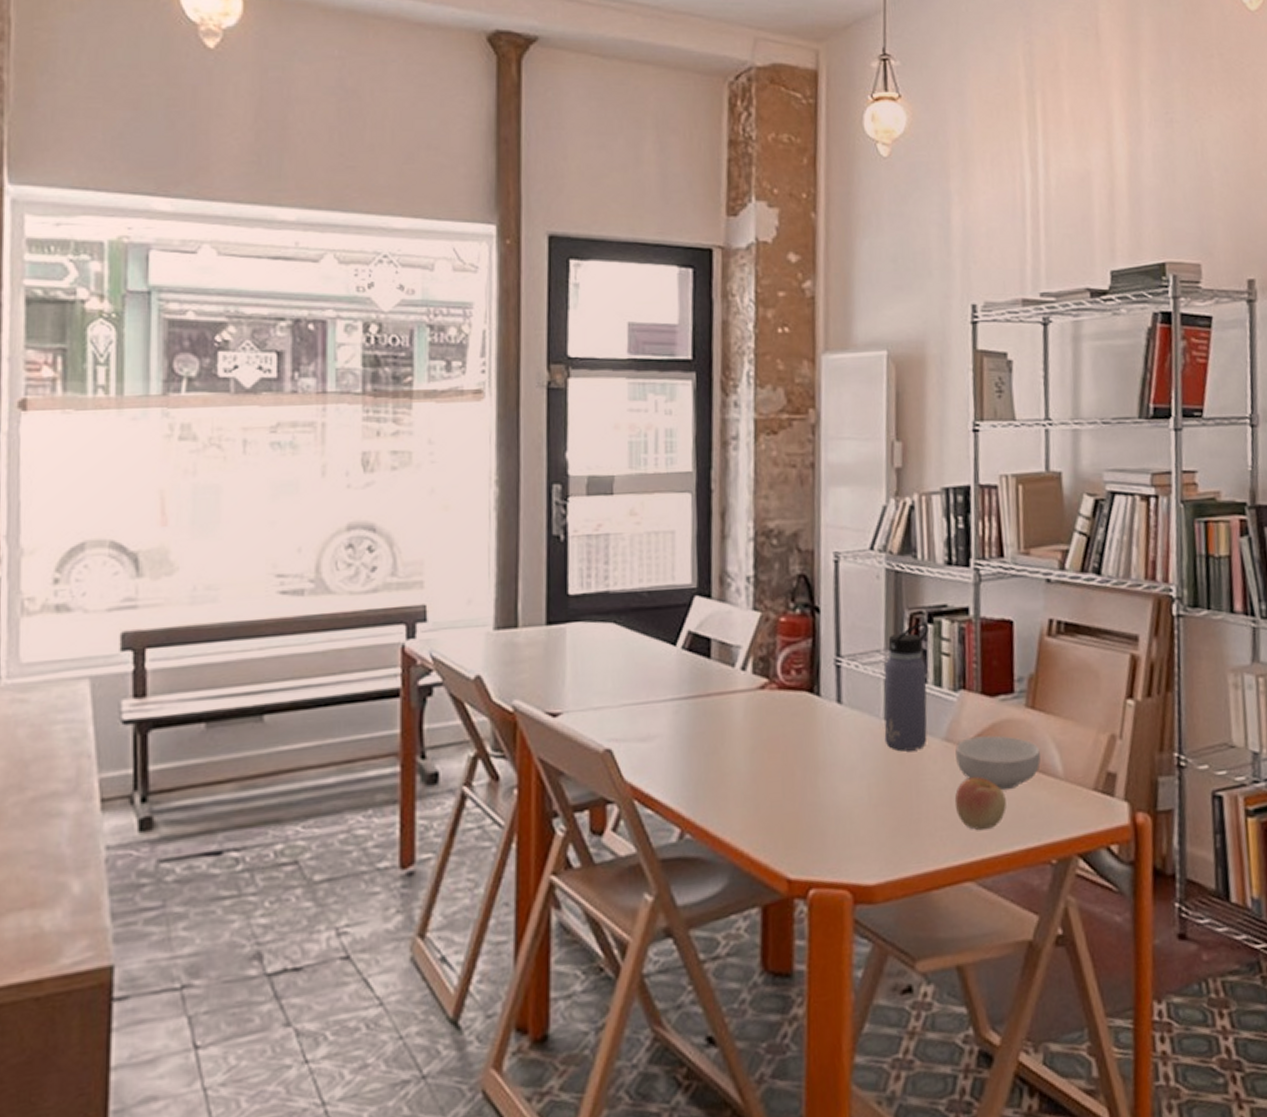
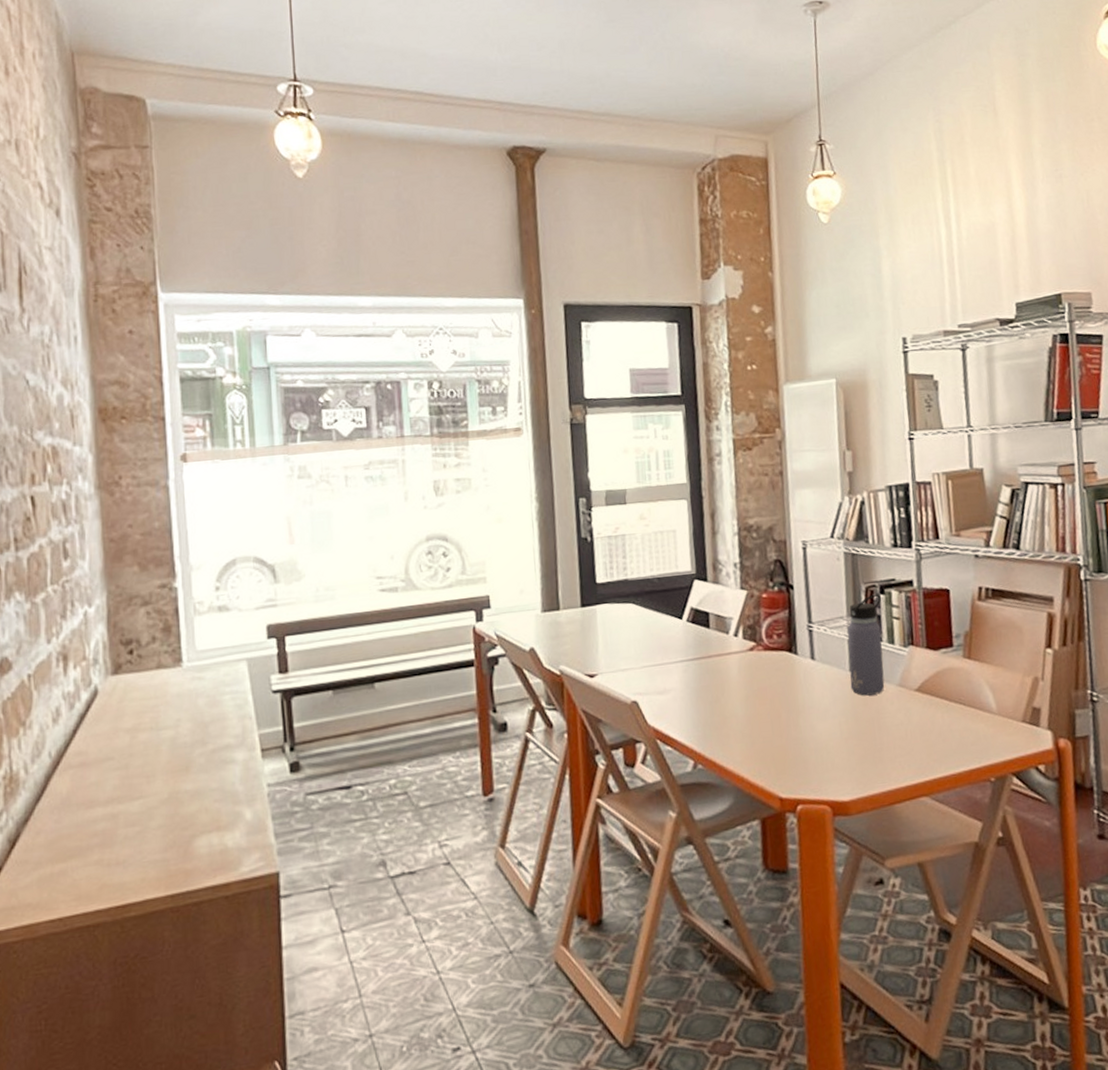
apple: present [954,777,1006,831] -> none [909,714,952,756]
cereal bowl: present [955,735,1041,791] -> none [908,680,978,725]

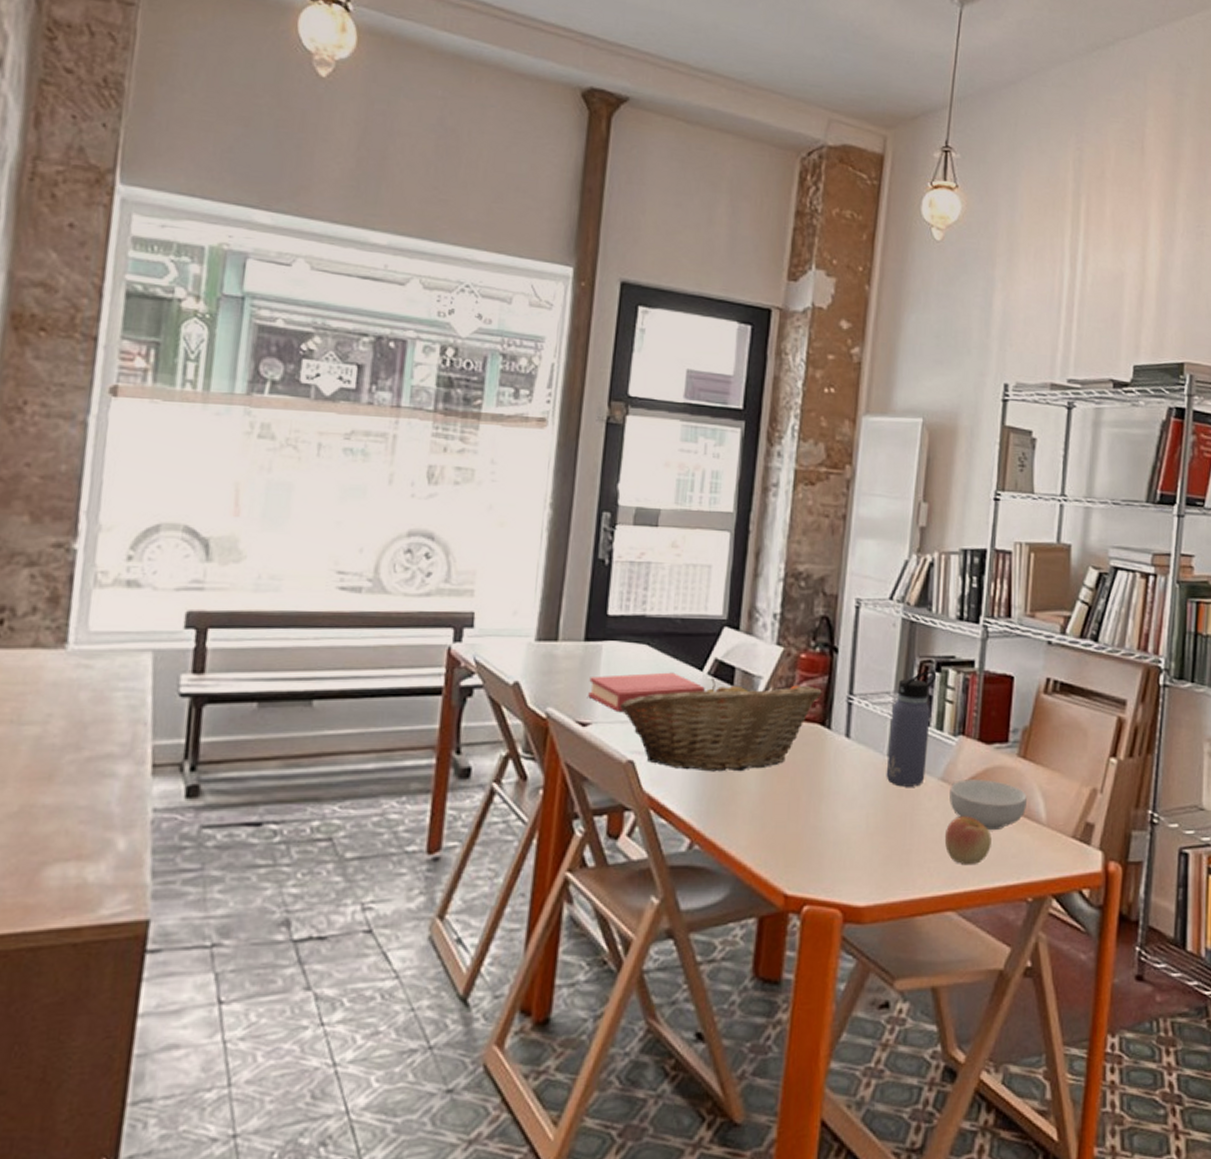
hardback book: none [590,623,687,663] -> present [588,672,705,713]
fruit basket: none [618,620,786,704] -> present [620,677,822,772]
cereal bowl: none [908,680,978,725] -> present [949,779,1027,831]
apple: none [909,714,952,756] -> present [944,816,991,866]

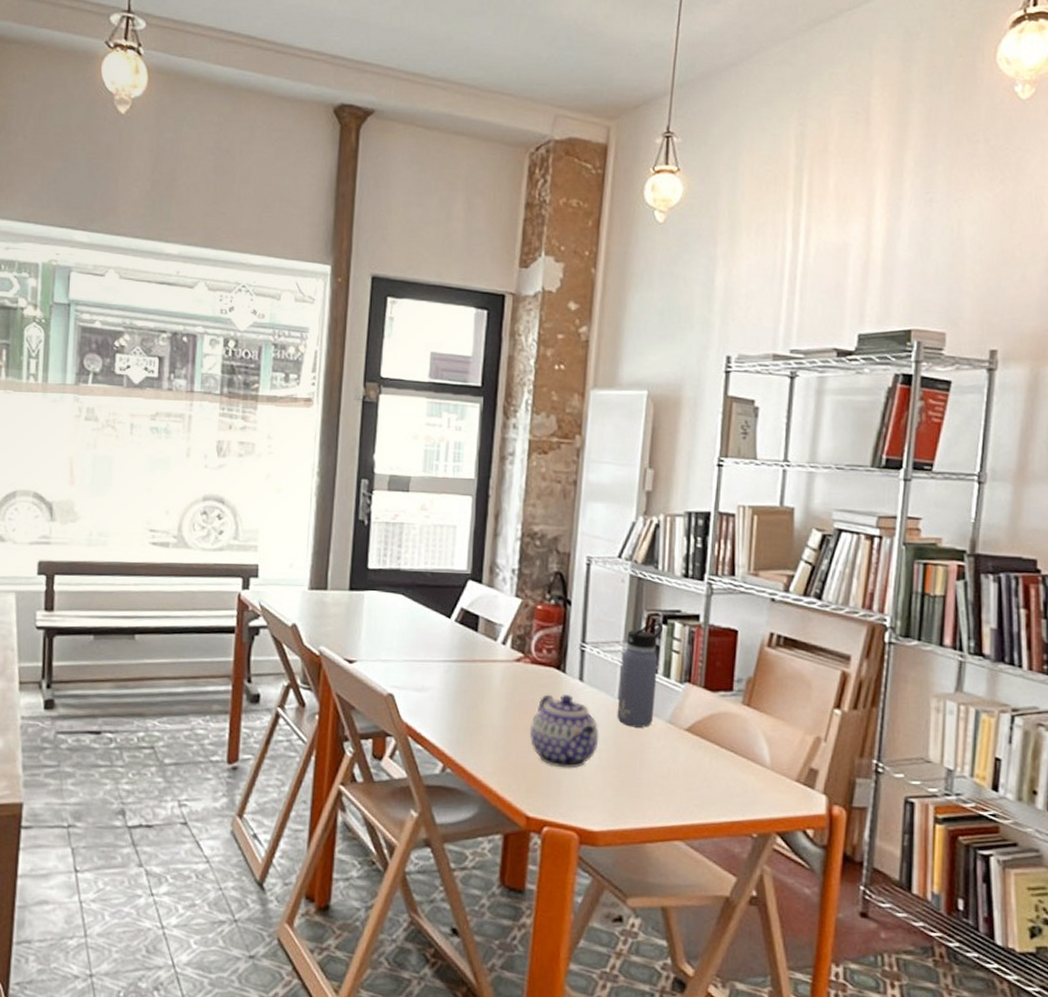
hardback book: present [588,672,705,713] -> none [354,619,453,653]
fruit basket: present [620,677,822,772] -> none [380,624,557,707]
teapot: none [789,754,867,837] -> present [529,694,599,769]
apple: present [944,816,991,866] -> none [672,756,717,801]
cereal bowl: present [949,779,1027,831] -> none [677,723,751,771]

